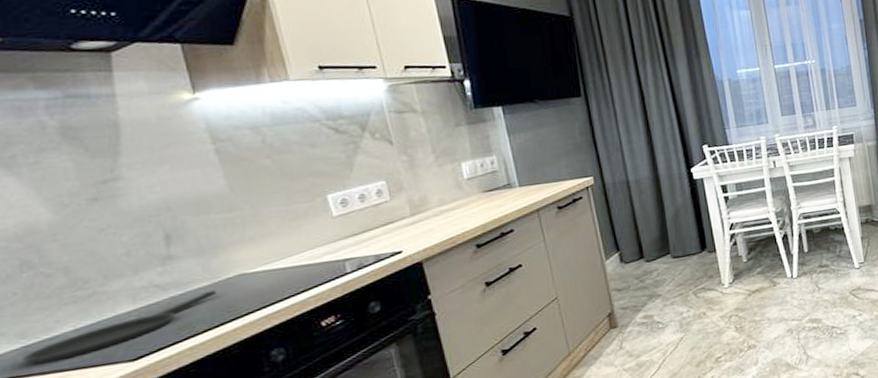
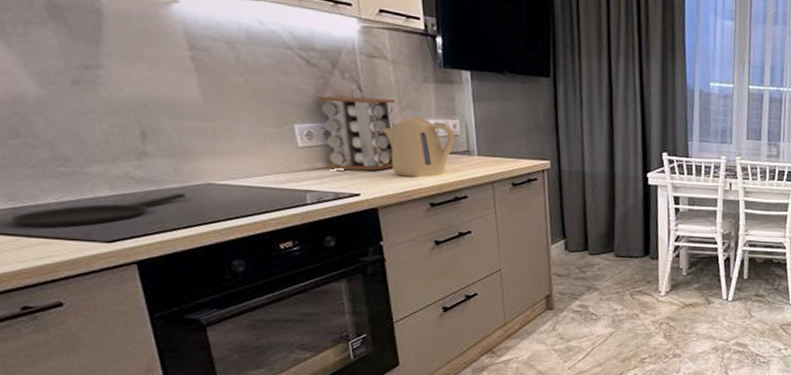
spice rack: none [349,142,433,232] -> present [318,84,395,172]
kettle: none [418,161,495,224] -> present [381,116,455,178]

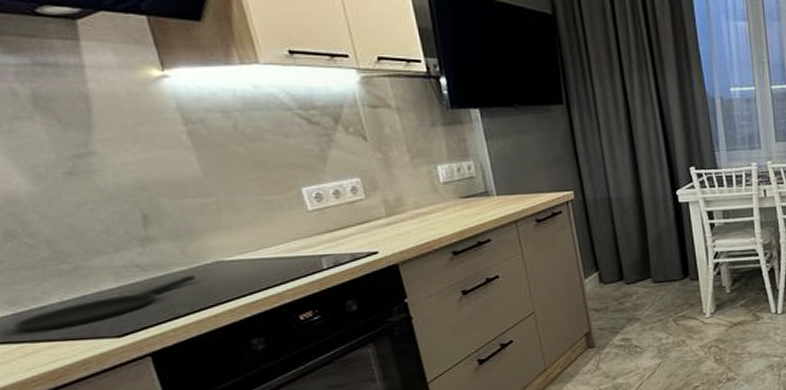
spice rack: present [318,84,395,172] -> none [323,138,409,230]
kettle: present [381,116,455,178] -> none [393,163,472,228]

